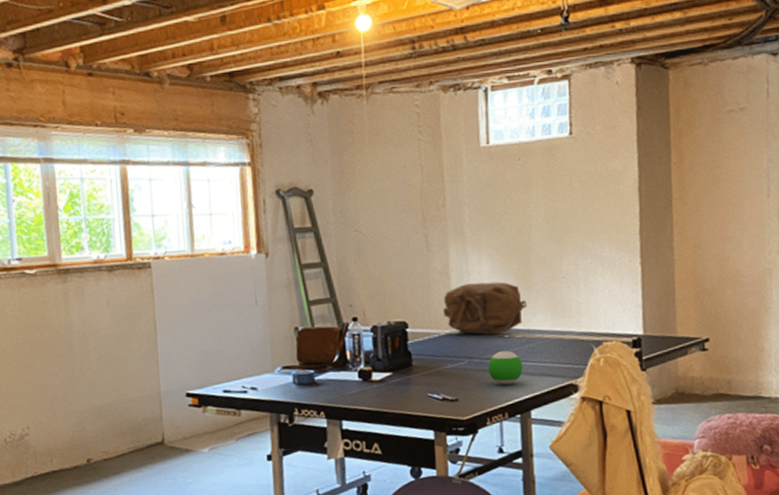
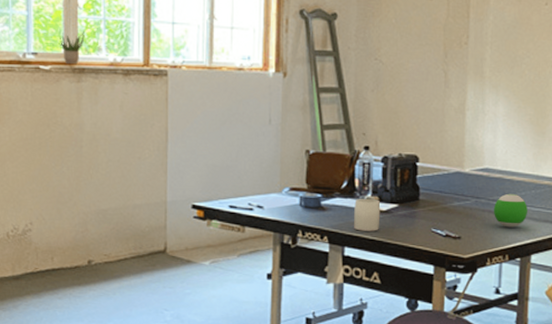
potted plant: none [42,232,67,267] -> present [59,31,85,65]
mug: none [348,369,376,403] -> present [354,198,381,231]
duffel bag: present [442,282,527,335] -> none [454,124,539,177]

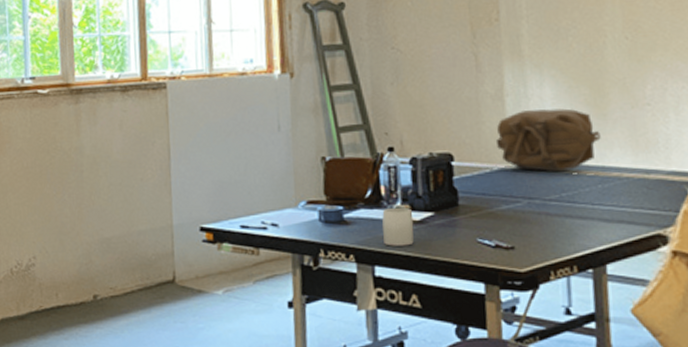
potted plant: present [59,31,85,65] -> none [55,50,81,86]
duffel bag: none [454,124,539,177] -> present [495,108,601,171]
toy ball: present [493,193,528,228] -> none [551,190,596,232]

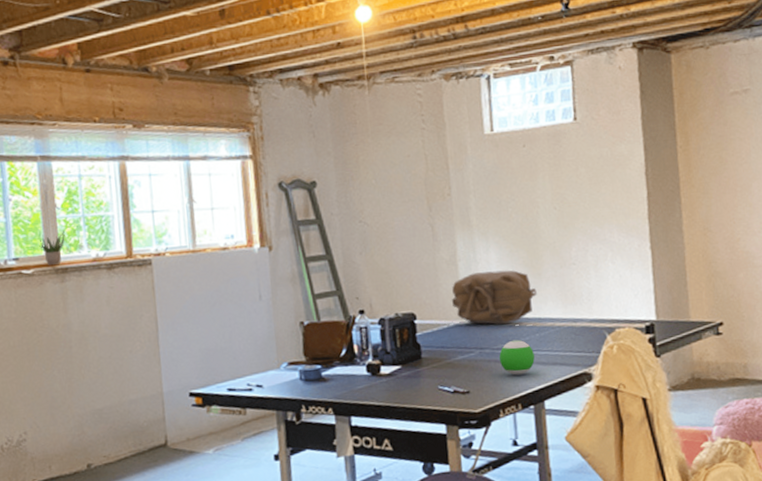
potted plant: none [55,50,81,86] -> present [39,231,65,266]
mug: present [382,207,415,246] -> none [356,362,385,398]
toy ball: none [551,190,596,232] -> present [499,339,535,376]

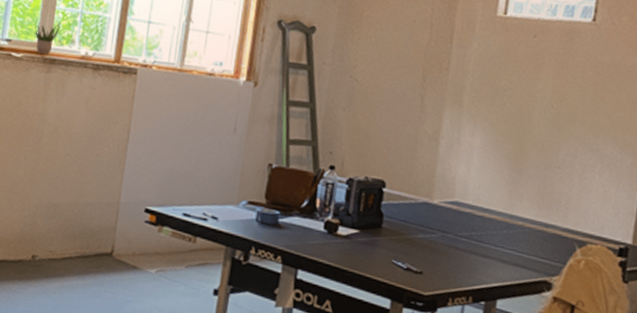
duffel bag: present [451,270,537,325] -> none [424,154,515,213]
toy ball: present [499,339,535,376] -> none [460,230,498,268]

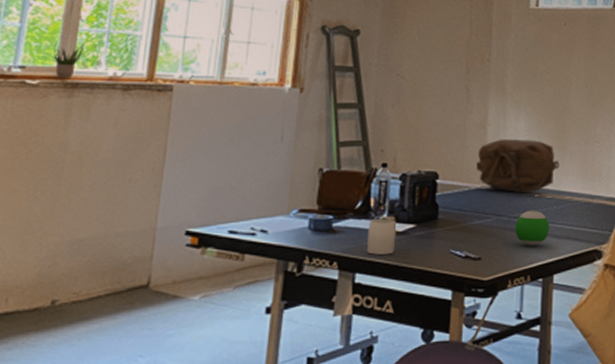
mug: none [310,219,341,256] -> present [367,219,397,255]
duffel bag: none [424,154,515,213] -> present [475,139,560,192]
toy ball: none [460,230,498,268] -> present [514,210,549,246]

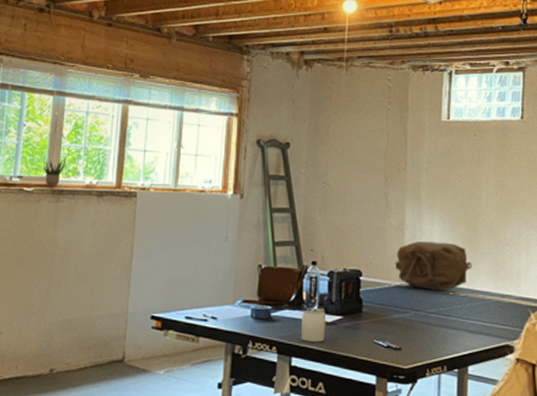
toy ball: present [514,210,549,246] -> none [431,306,463,339]

